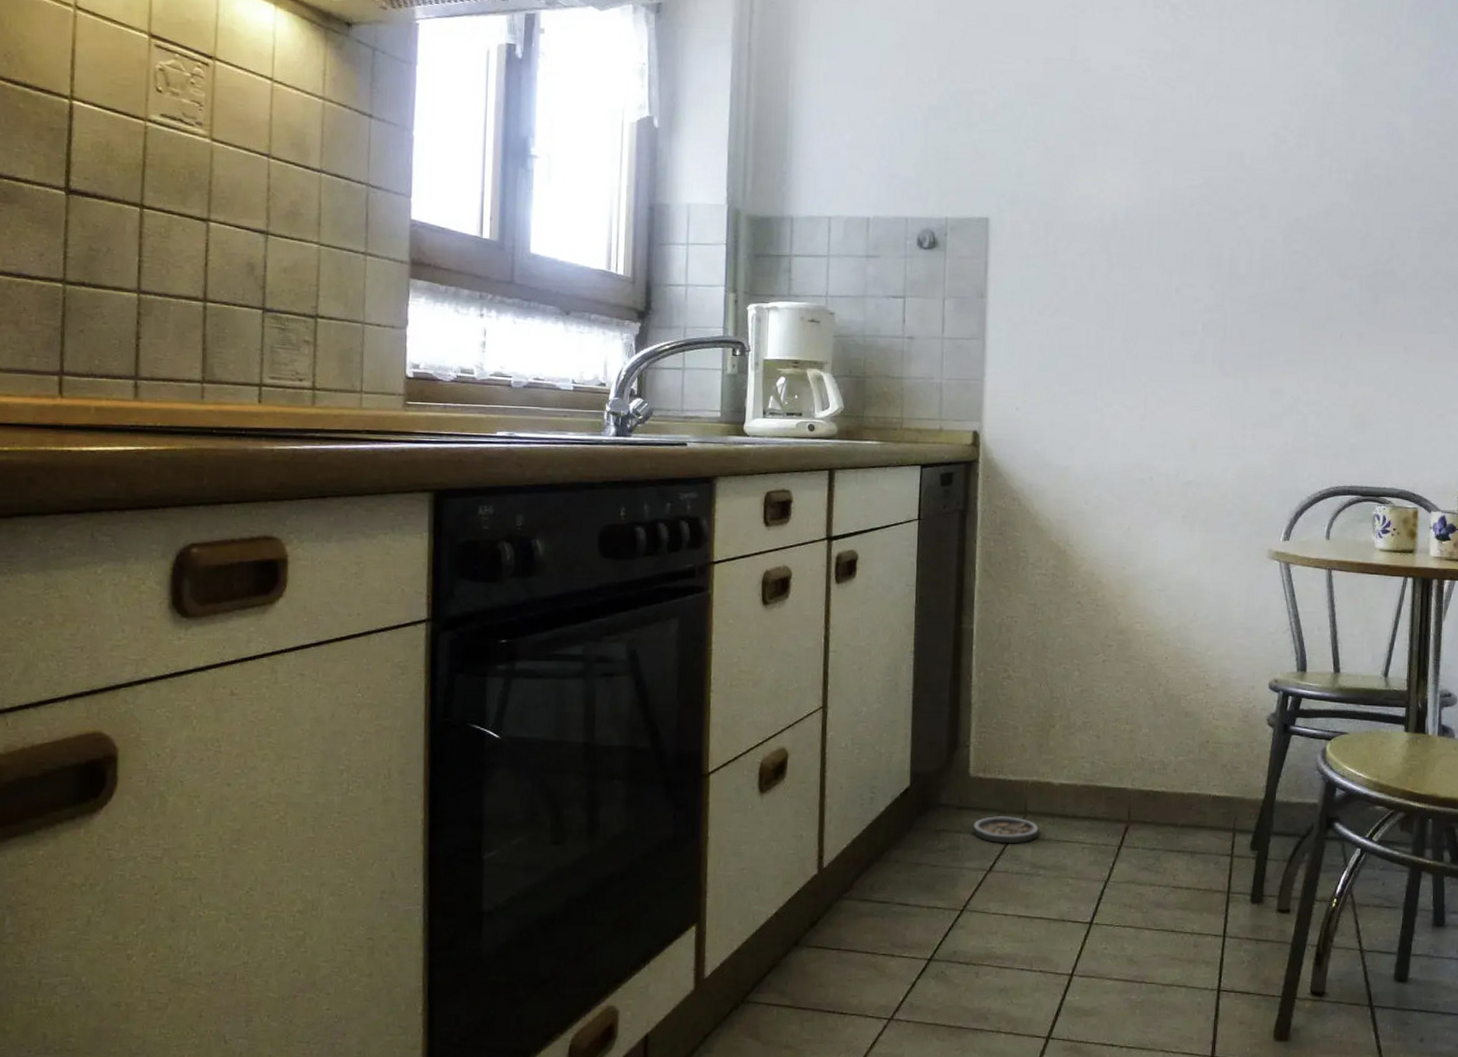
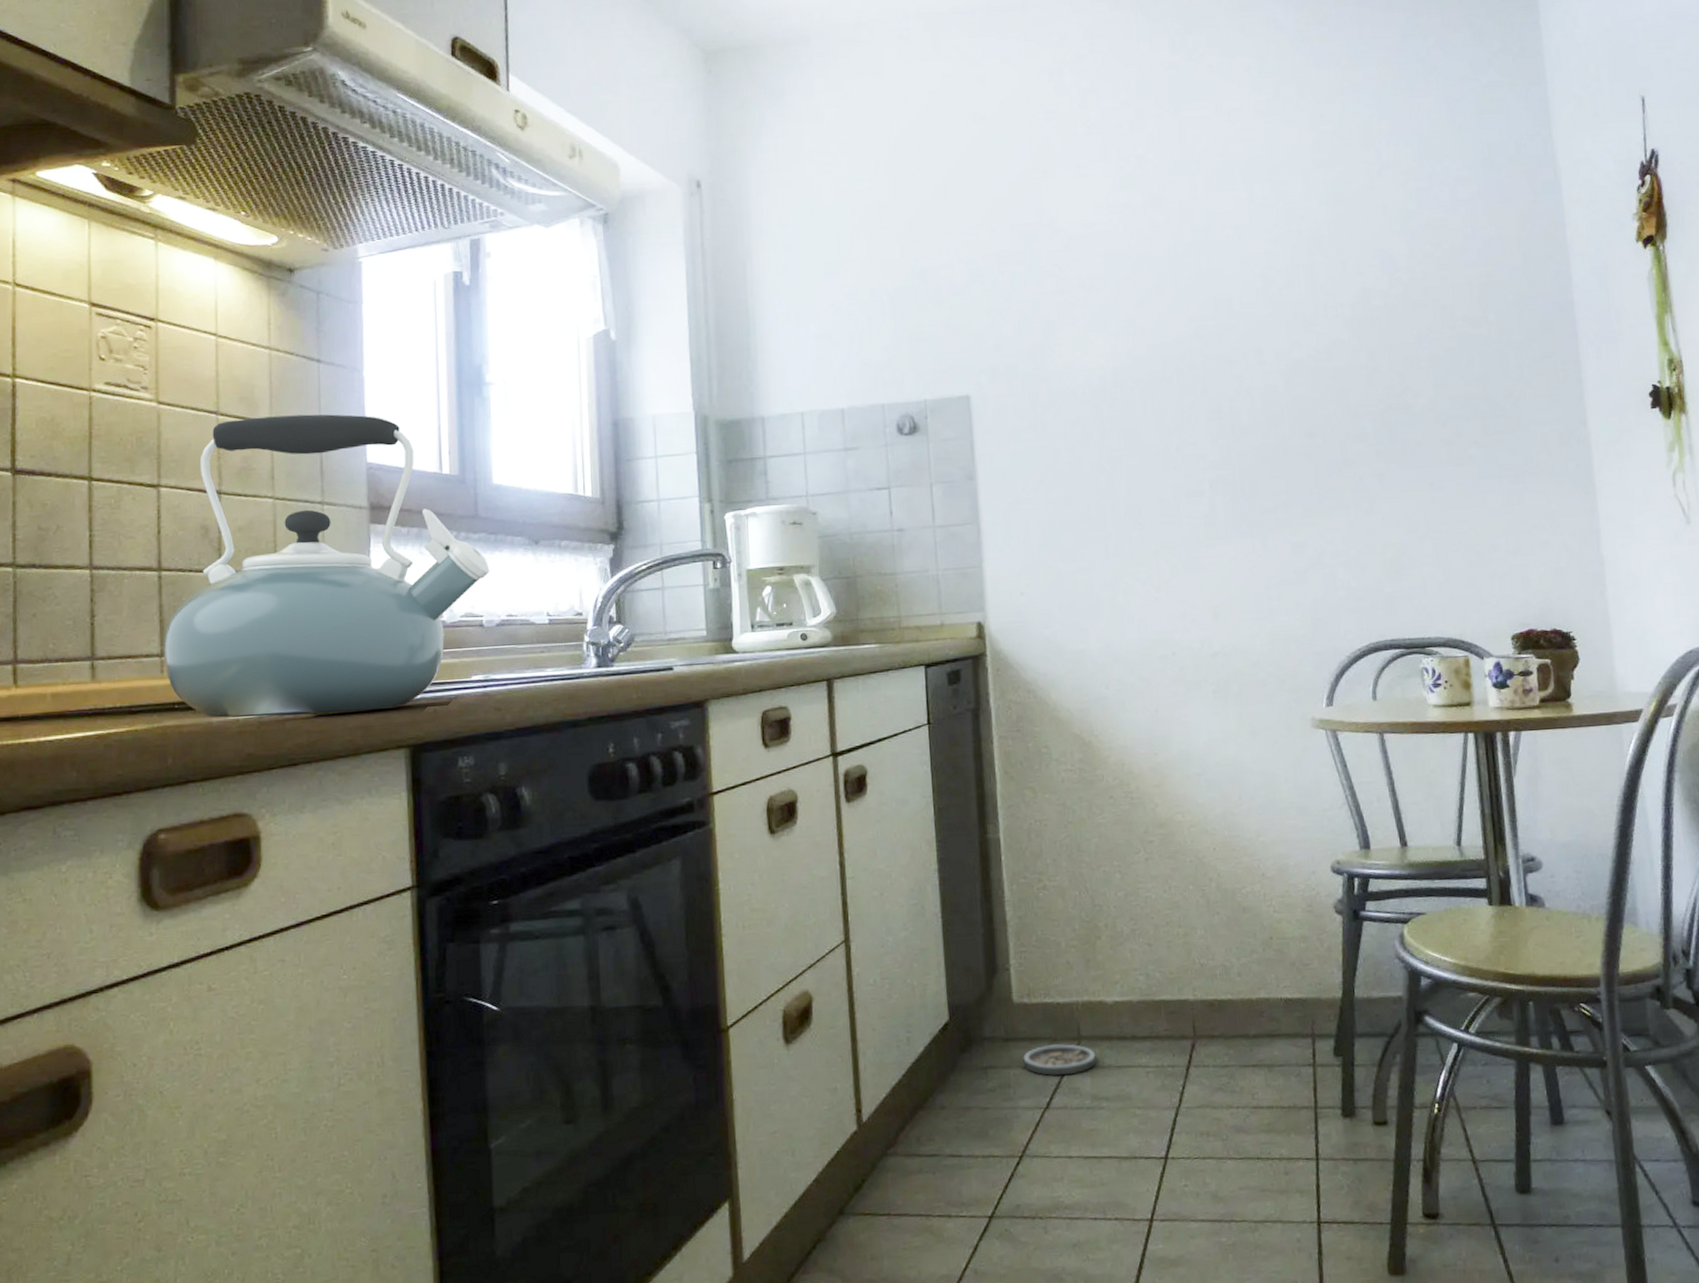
kettle: none [204,164,522,454] -> present [163,414,490,718]

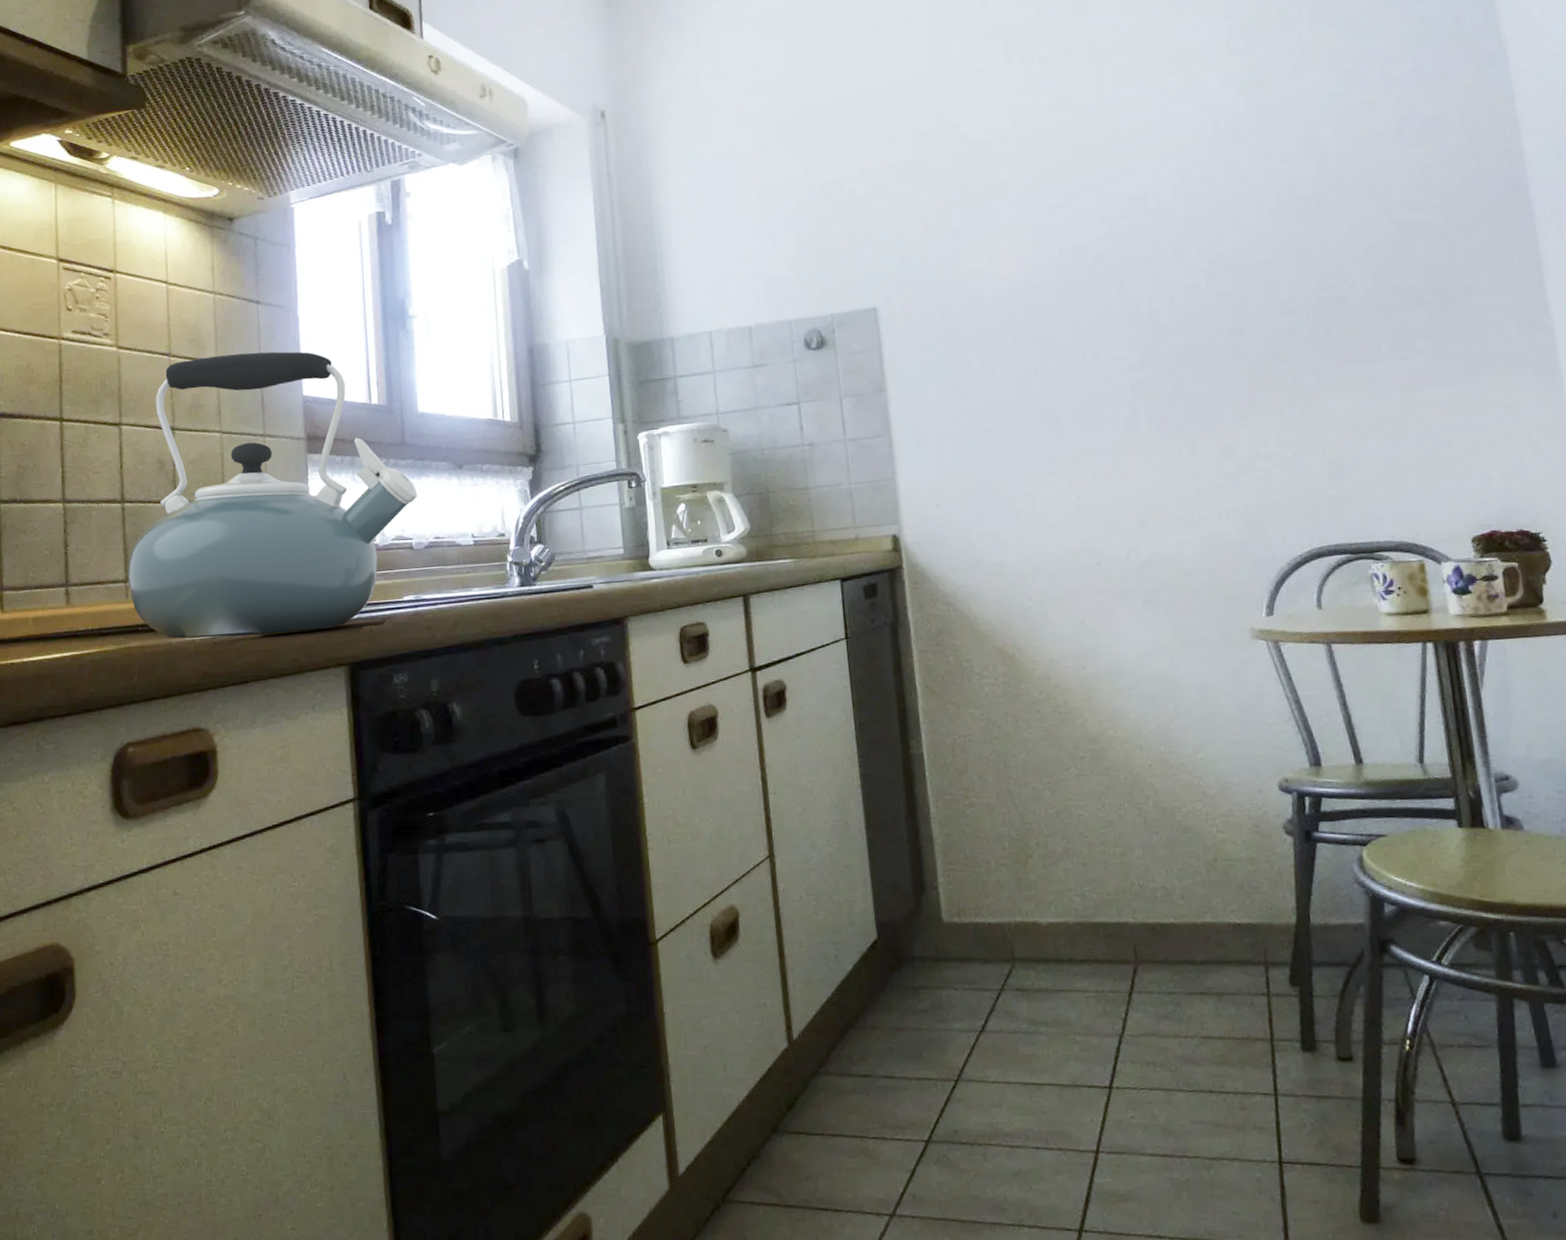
pet bowl: present [1023,1044,1097,1076] -> none [955,965,1033,999]

